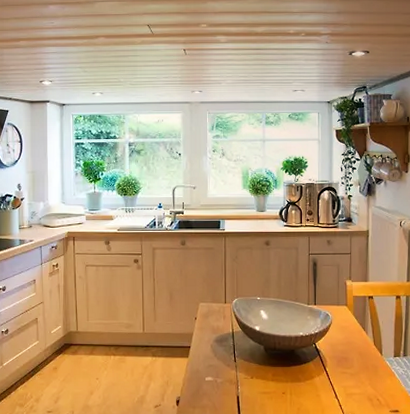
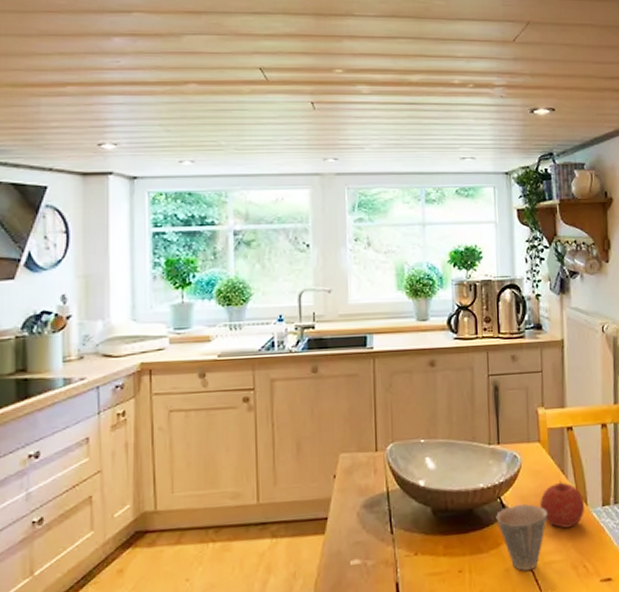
cup: none [311,349,351,398] -> present [496,504,548,571]
fruit: none [345,335,380,370] -> present [540,480,585,529]

